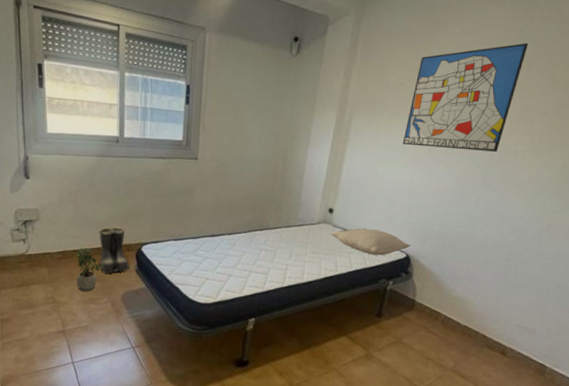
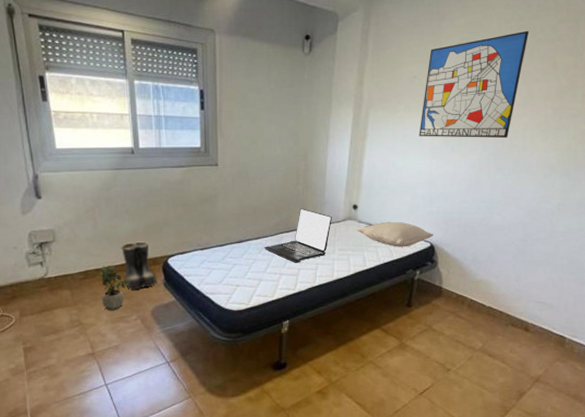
laptop: none [236,207,306,262] -> present [264,208,332,263]

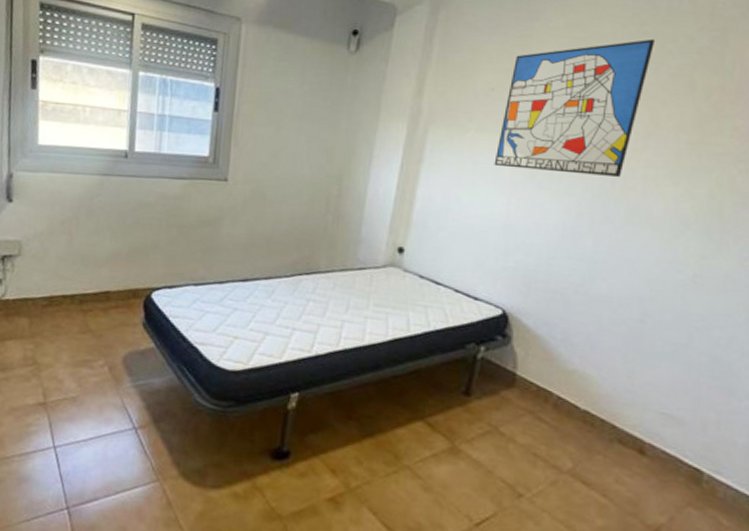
potted plant: present [98,265,130,311] -> none [64,291,102,352]
boots: present [121,241,158,290] -> none [95,266,136,327]
laptop: present [264,208,332,263] -> none [275,245,368,317]
pillow: present [356,221,433,247] -> none [400,274,507,312]

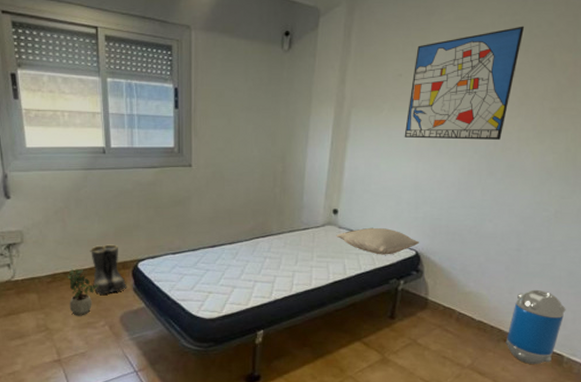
potted plant: none [64,291,102,352] -> present [66,268,99,316]
boots: none [95,266,136,327] -> present [90,244,127,295]
pillow: none [400,274,507,312] -> present [336,227,419,255]
trash can: none [621,376,707,480] -> present [505,289,566,364]

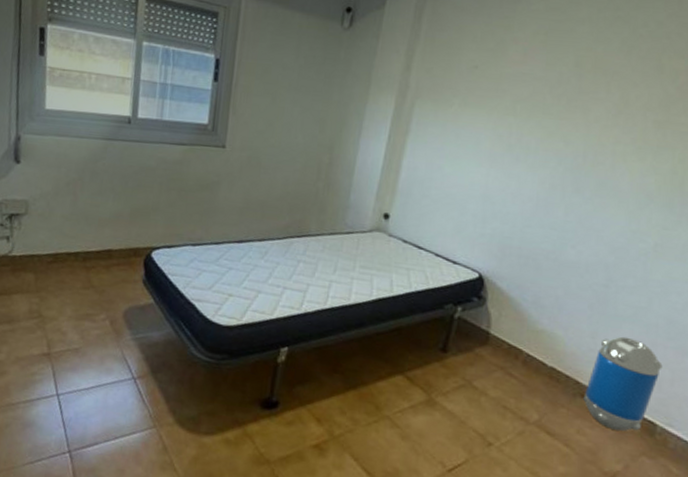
potted plant: present [66,268,99,316] -> none [68,249,105,306]
boots: present [90,244,127,295] -> none [98,226,136,284]
pillow: present [336,227,419,255] -> none [384,239,484,275]
wall art: present [404,26,525,141] -> none [475,23,628,153]

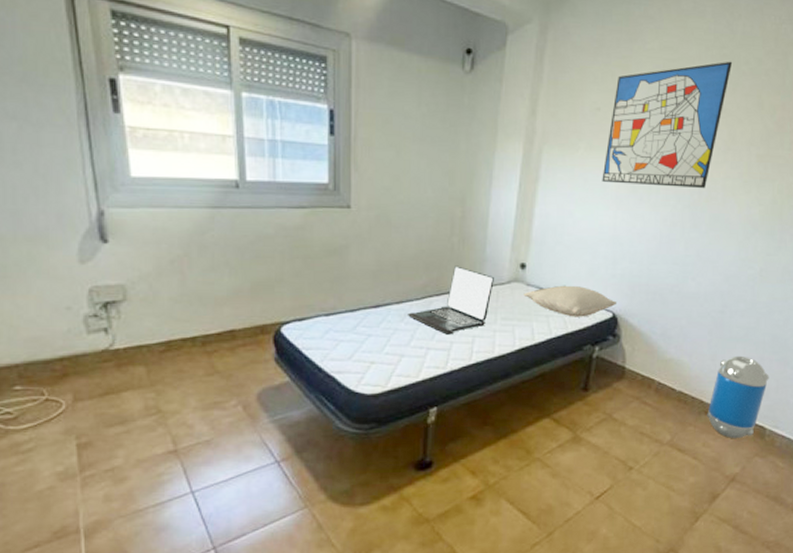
laptop: none [268,210,356,277] -> present [408,266,494,335]
pillow: none [384,239,484,275] -> present [523,285,616,317]
wall art: none [475,23,628,153] -> present [602,61,733,189]

